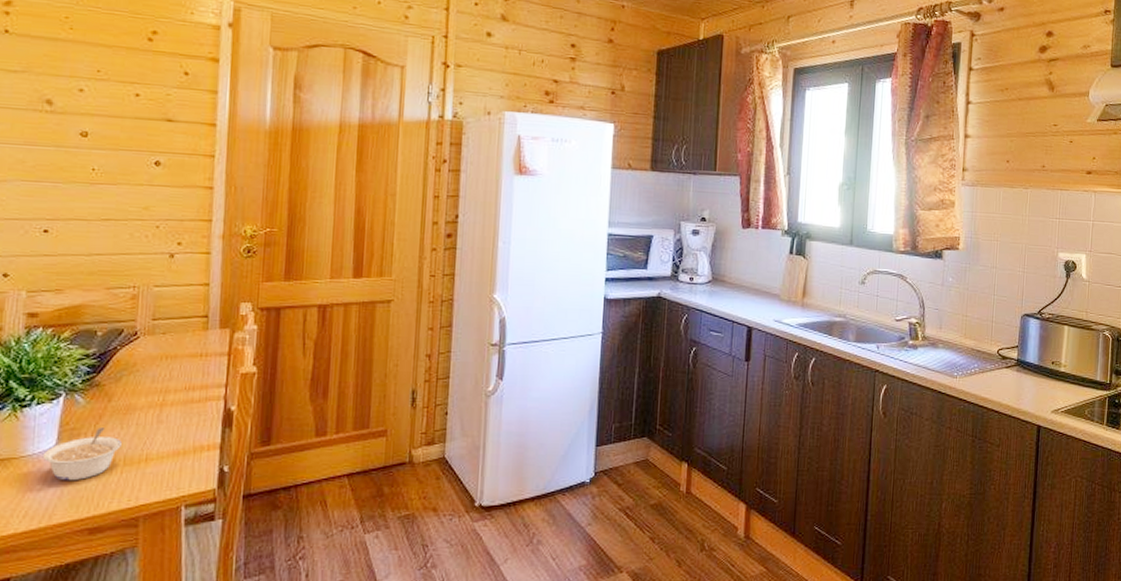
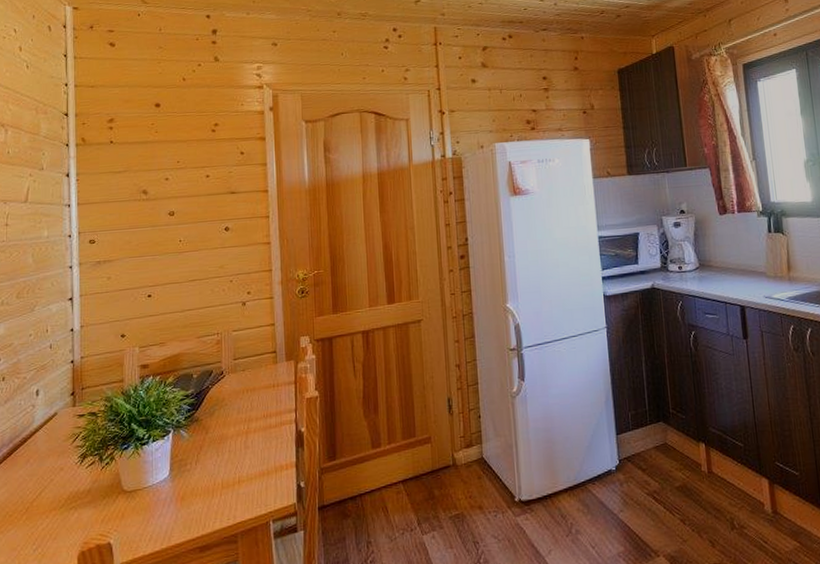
legume: present [42,428,122,481] -> none [160,457,219,506]

